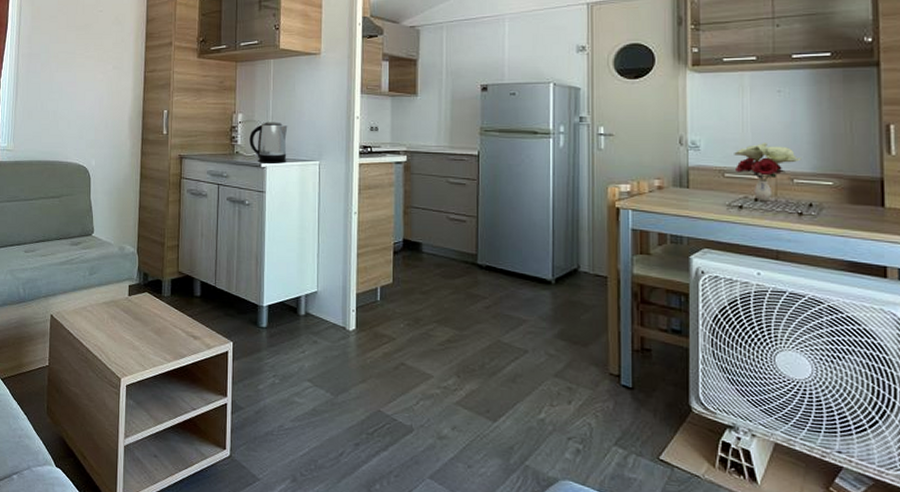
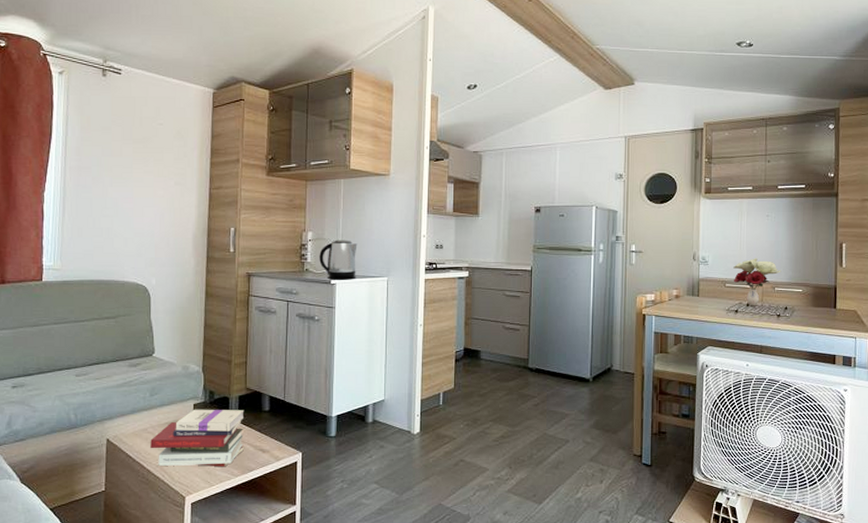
books: none [89,290,177,351] -> present [150,409,245,467]

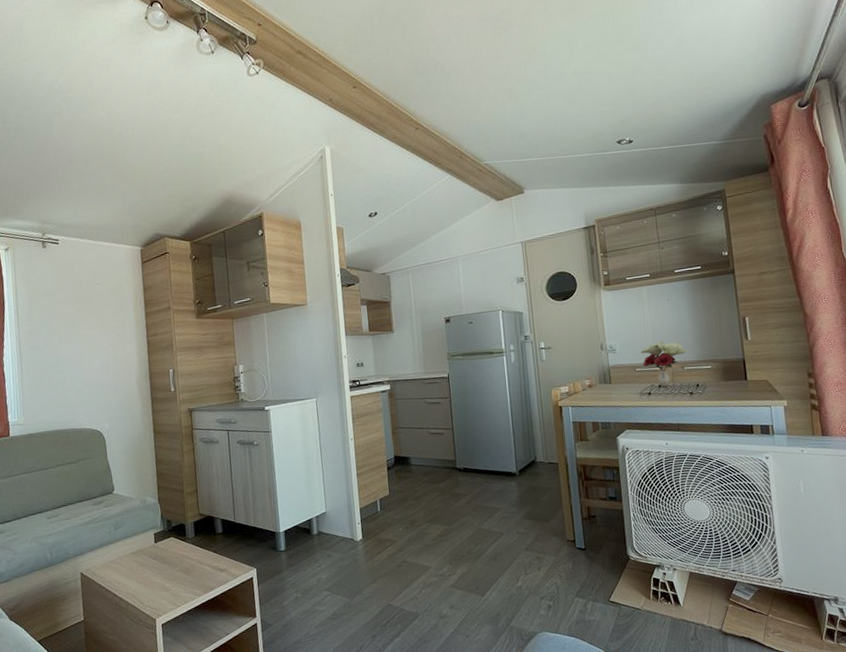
books: present [150,409,245,467] -> none [119,534,203,593]
kettle: present [319,240,358,281] -> none [251,368,288,407]

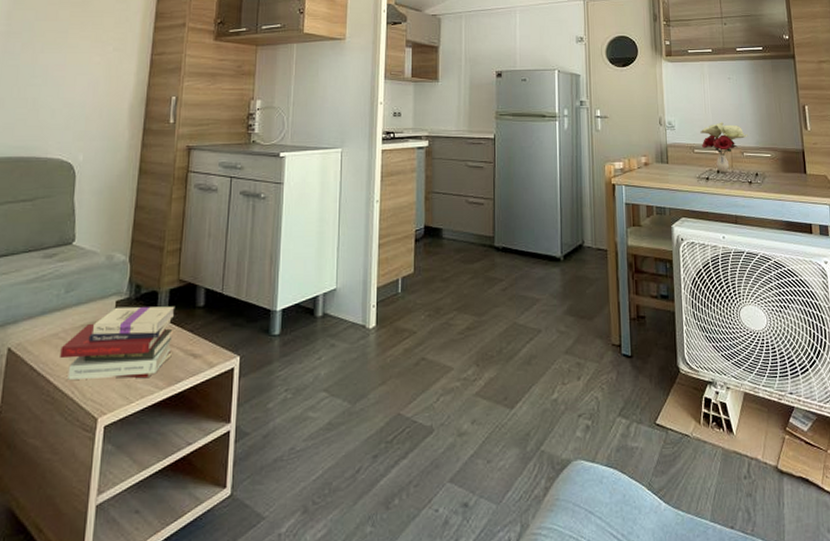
books: none [119,534,203,593] -> present [60,306,175,380]

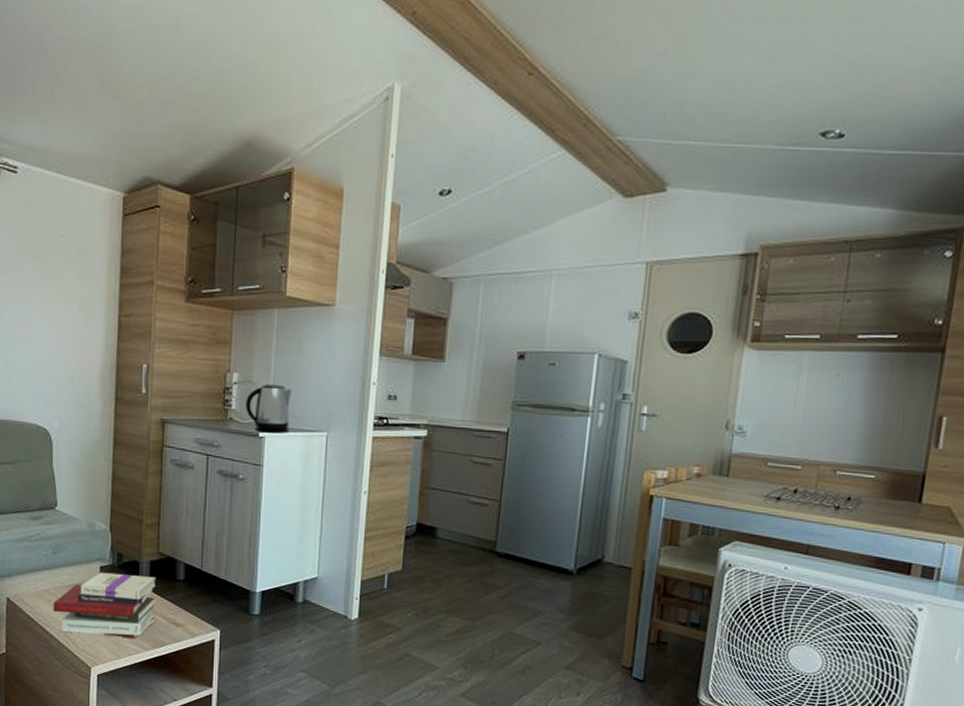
kettle: none [268,108,310,154] -> present [246,384,292,434]
flower bouquet: present [700,122,748,174] -> none [779,431,849,495]

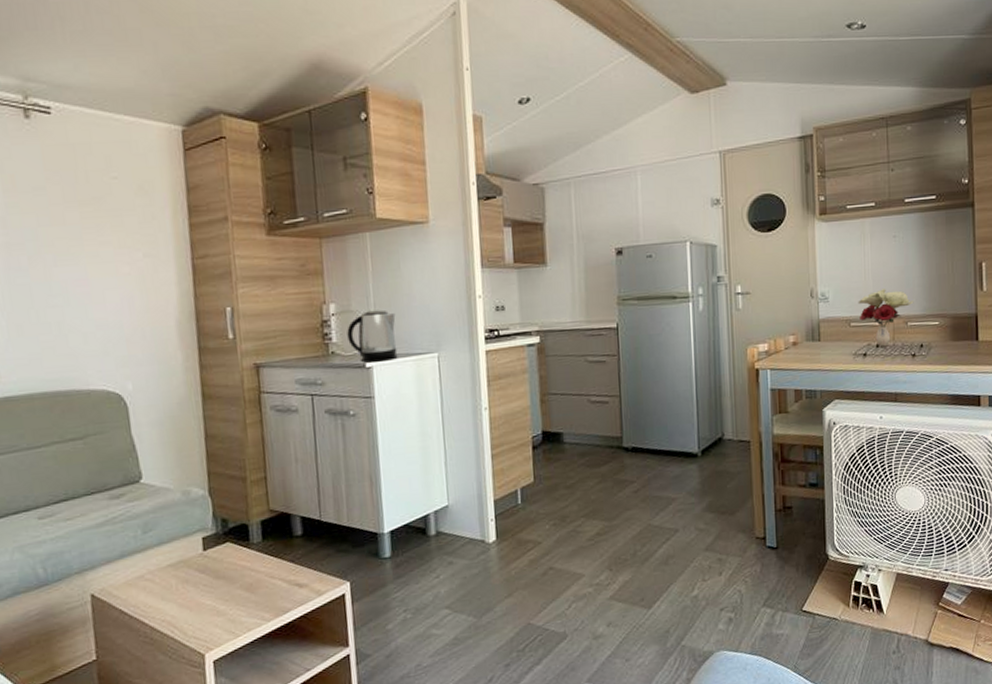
books: present [53,572,156,639] -> none [149,537,274,620]
flower bouquet: none [779,431,849,495] -> present [858,289,914,349]

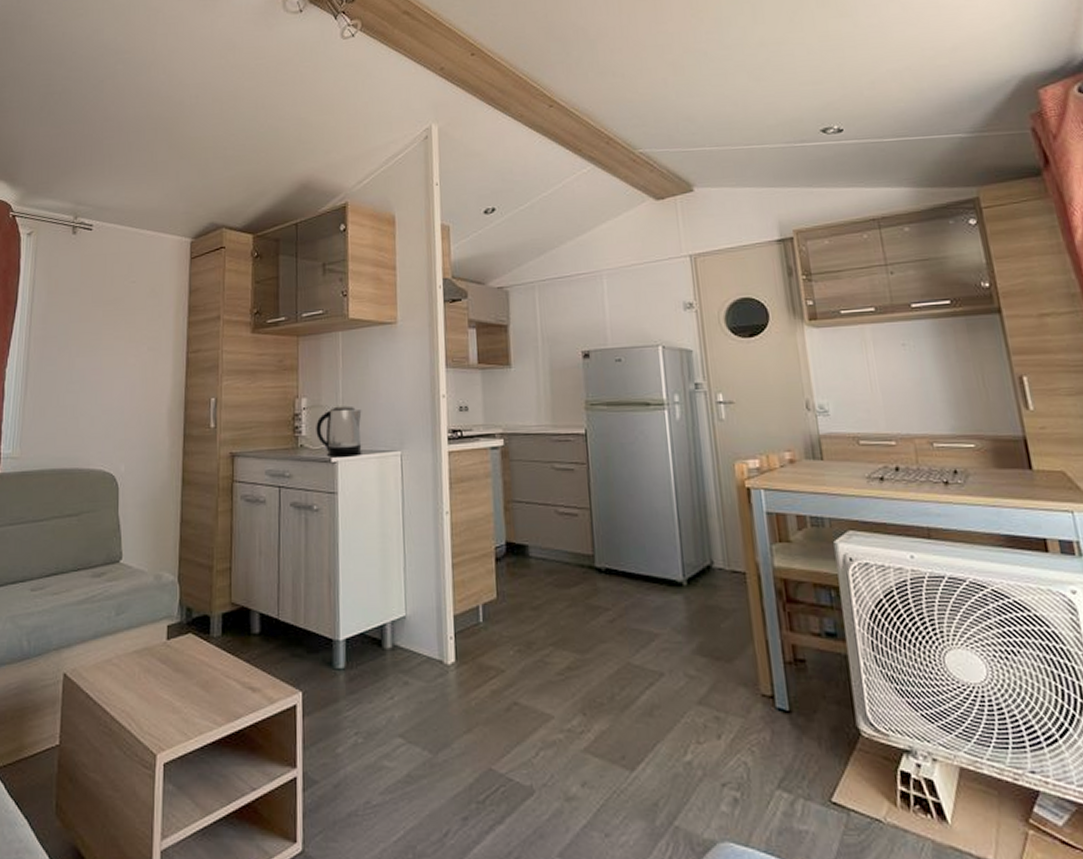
flower bouquet: present [858,289,914,349] -> none [866,403,938,473]

